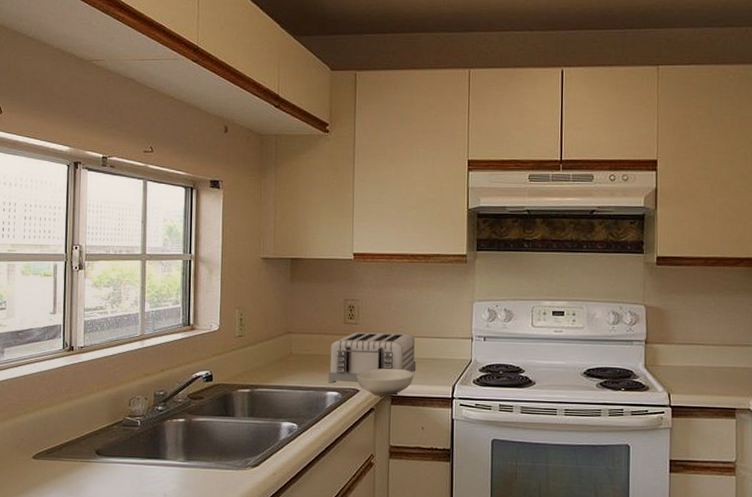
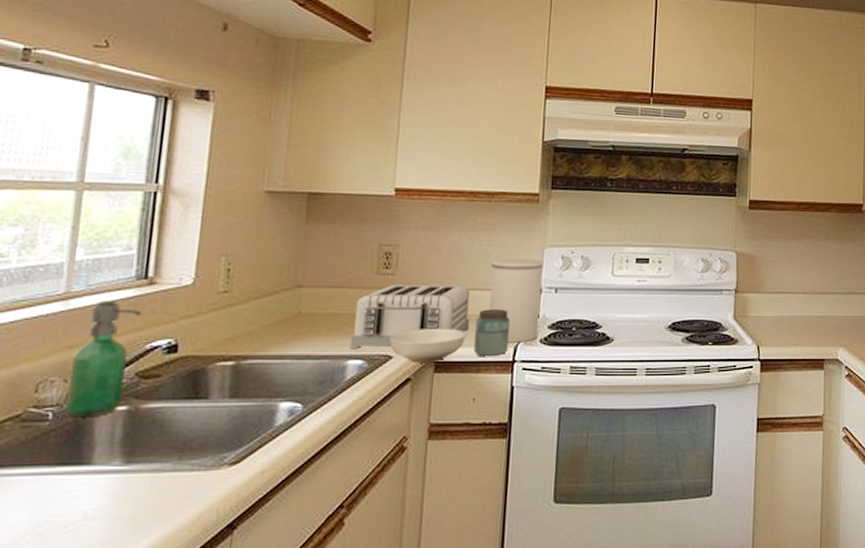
soap dispenser: none [148,341,188,426] -> present [66,300,142,418]
peanut butter: none [420,354,448,394] -> present [473,309,510,357]
canister: none [431,311,473,383] -> present [489,258,544,343]

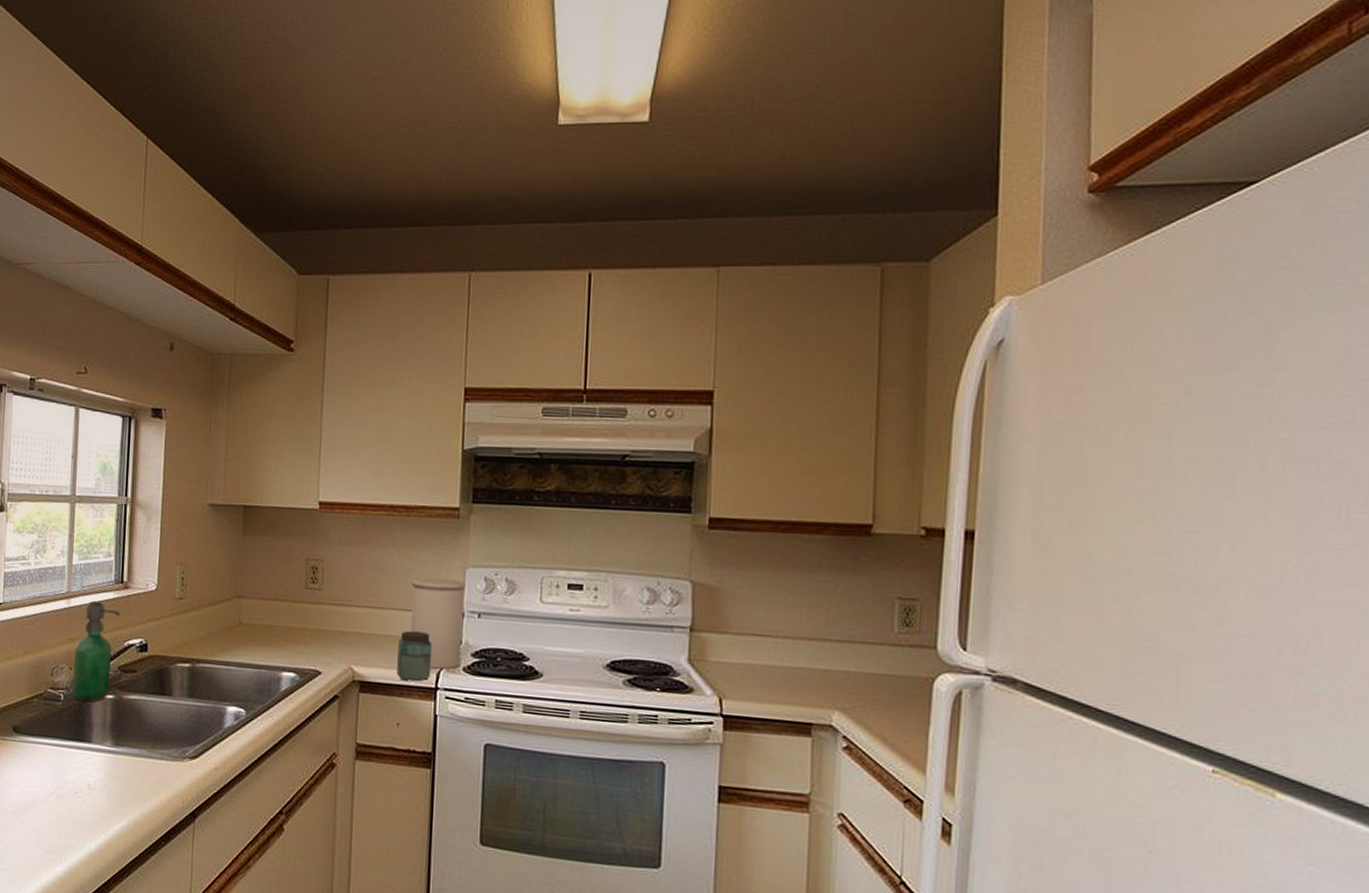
toaster: present [350,284,470,349] -> none [283,599,393,662]
bowl: present [388,327,467,363] -> none [317,646,390,682]

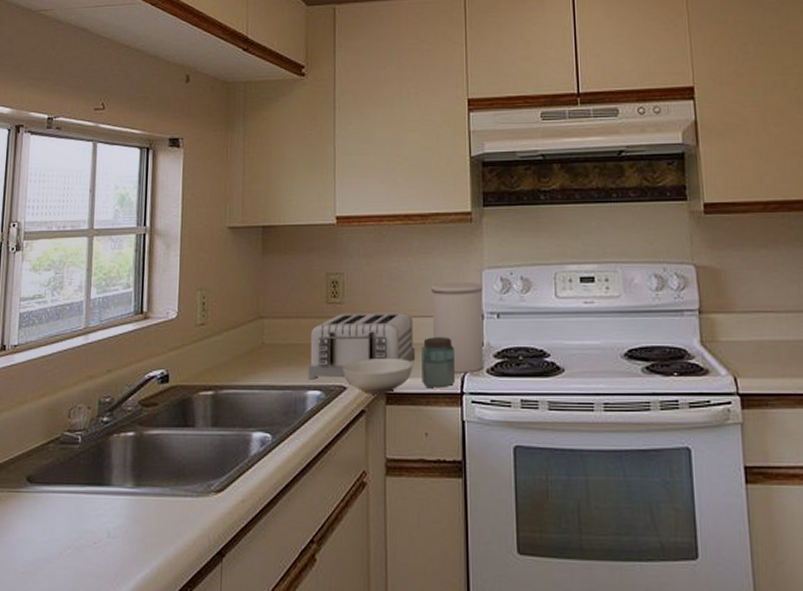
soap dispenser: present [72,600,120,702] -> none [90,334,140,442]
toaster: none [283,599,393,662] -> present [308,313,416,380]
bowl: none [317,646,390,682] -> present [341,357,414,394]

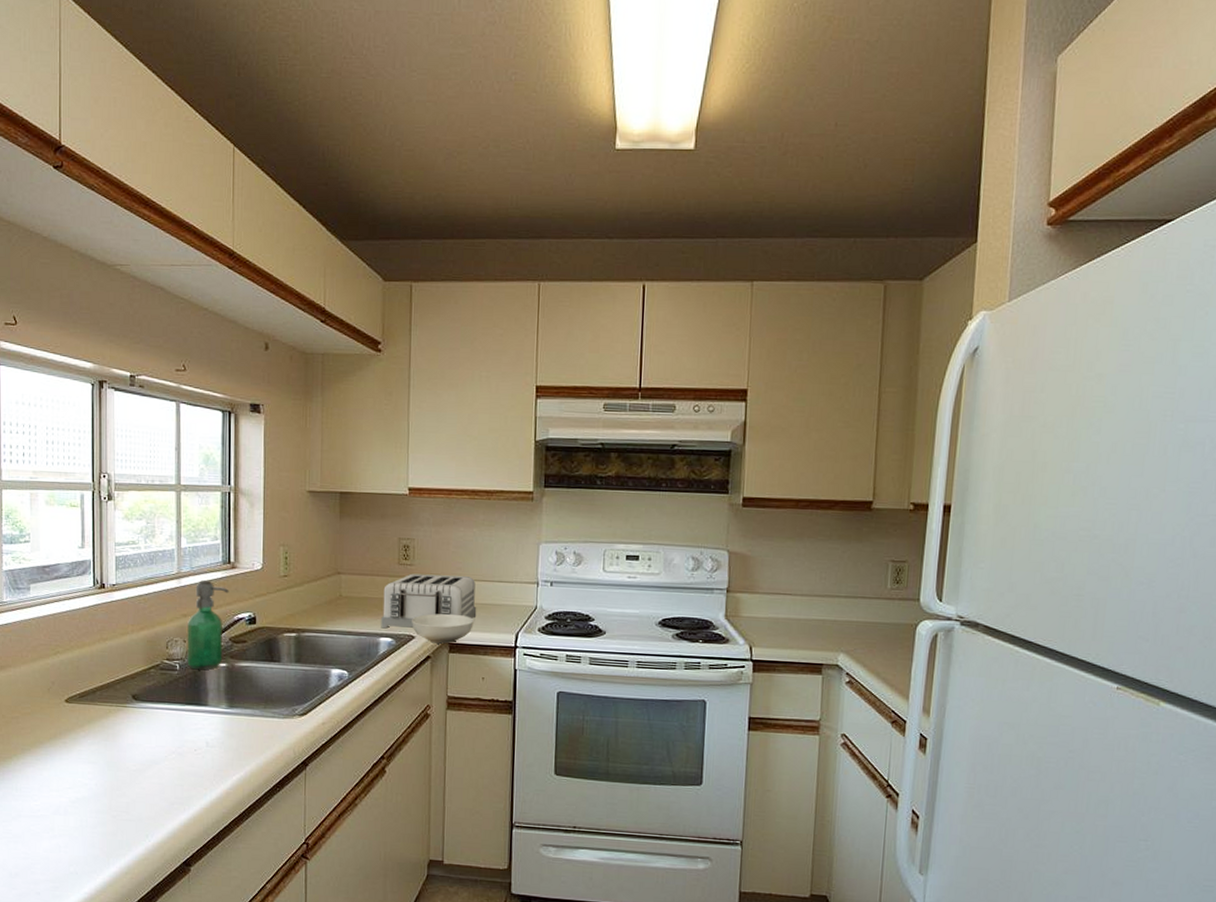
soap dispenser: none [90,334,140,442] -> present [187,579,229,670]
peanut butter: present [422,337,456,389] -> none [481,599,511,642]
canister: present [432,282,484,373] -> none [493,552,540,631]

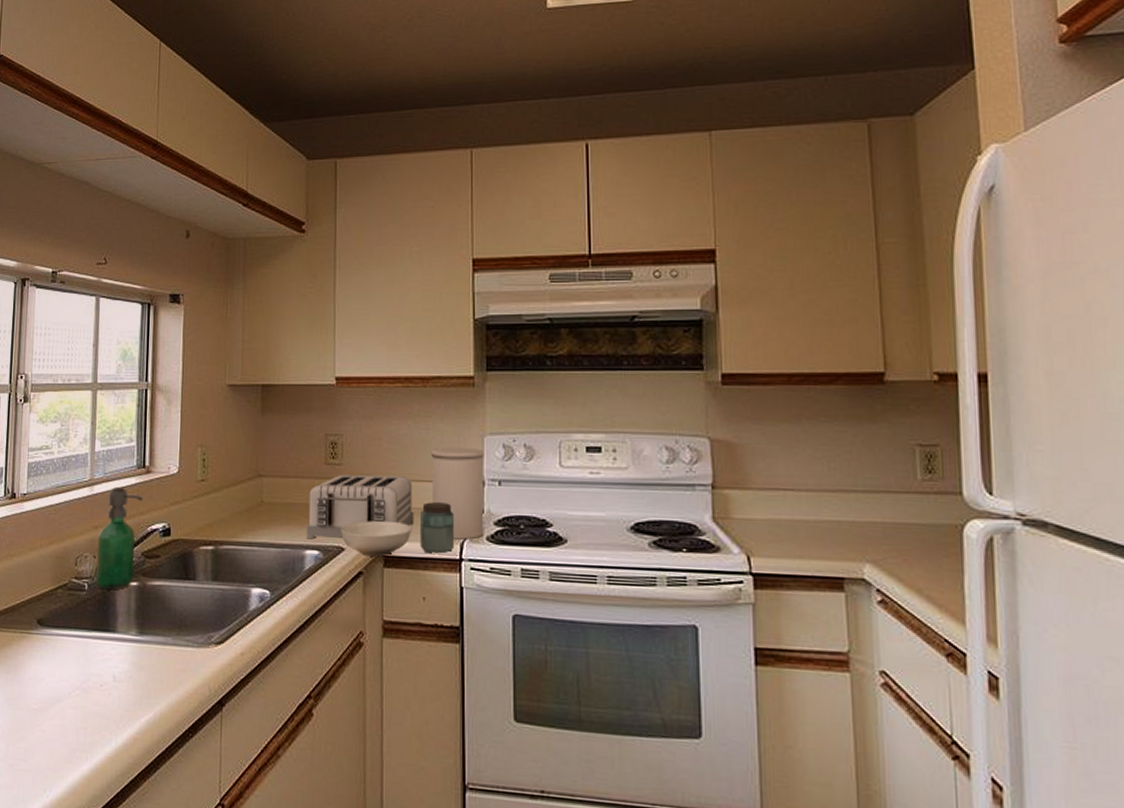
peanut butter: none [481,599,511,642] -> present [420,502,455,554]
canister: none [493,552,540,631] -> present [431,447,484,540]

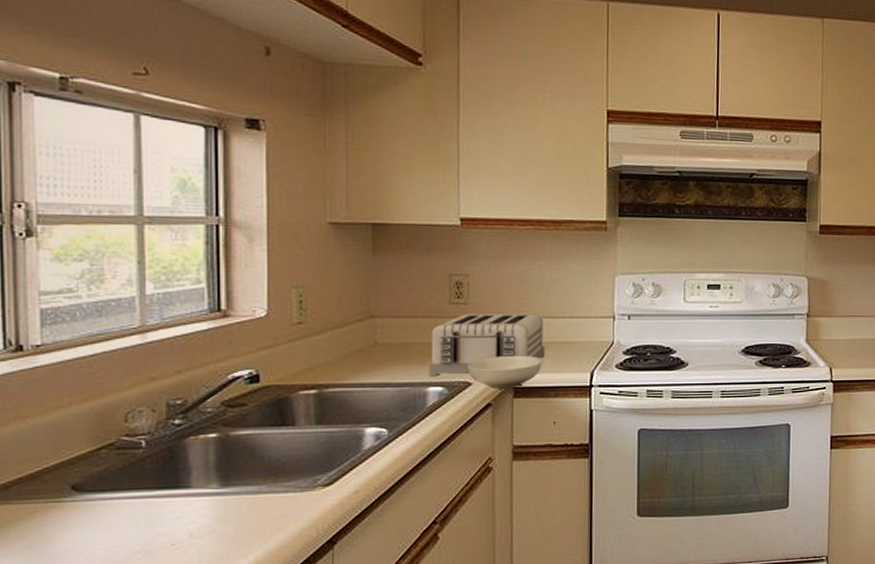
soap dispenser: present [96,486,143,591] -> none [158,332,219,445]
peanut butter: present [420,502,455,554] -> none [551,336,586,382]
canister: present [431,447,484,540] -> none [563,286,615,368]

